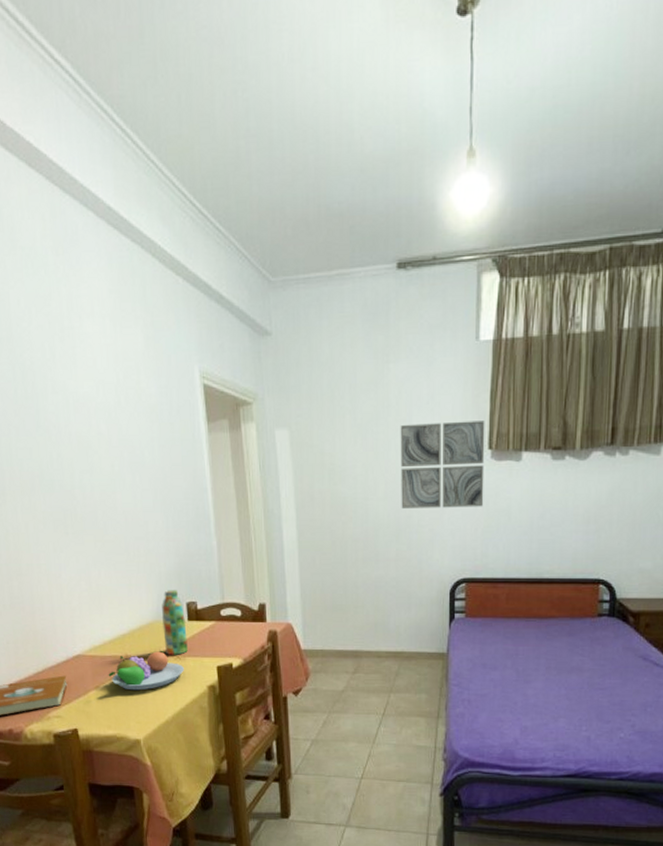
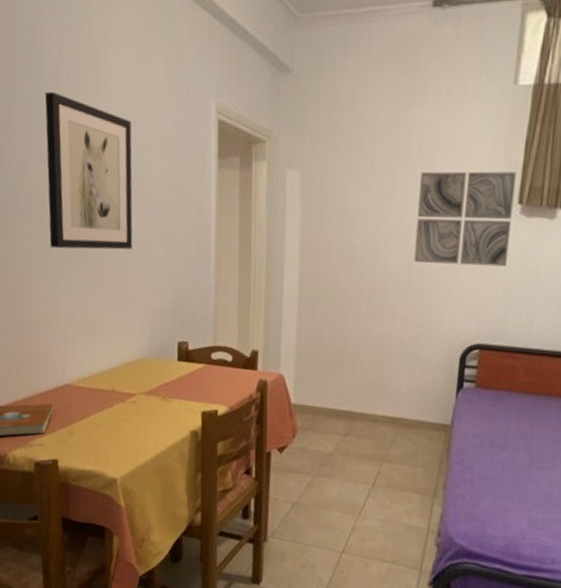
wall art: none [19,363,130,522] -> present [45,92,133,250]
fruit bowl: present [108,650,184,691] -> none [93,388,168,428]
water bottle: present [162,590,188,655] -> none [151,327,175,396]

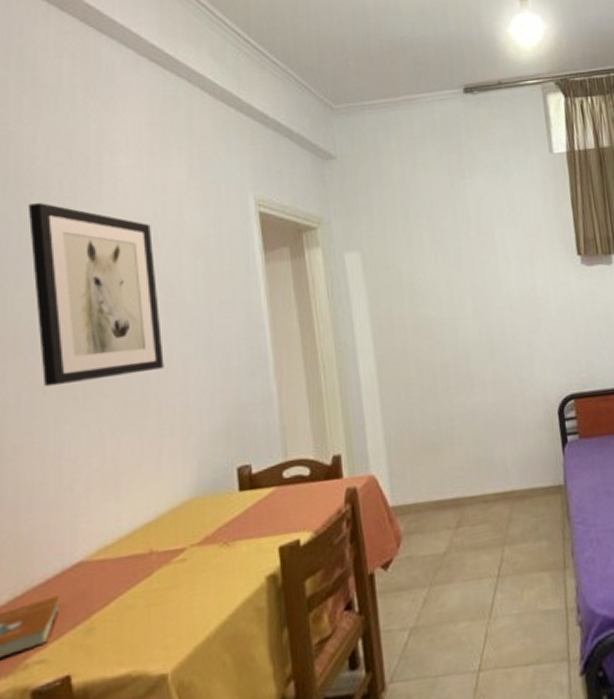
wall art: present [414,171,517,267] -> none [482,228,581,325]

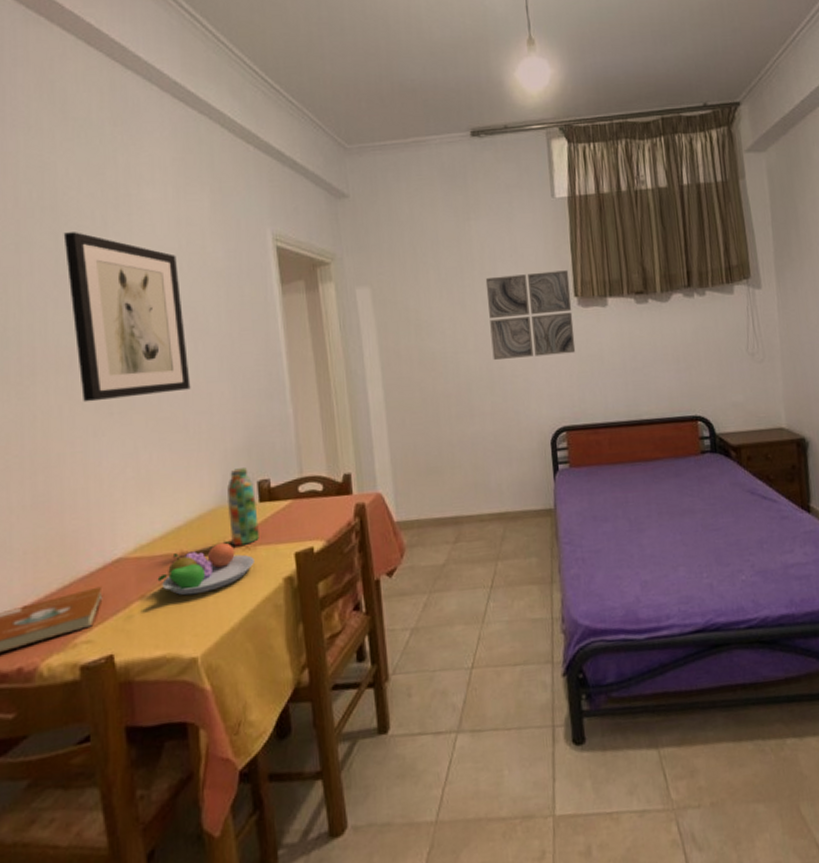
fruit bowl: none [123,536,233,602] -> present [157,540,254,596]
water bottle: none [204,453,239,542] -> present [227,468,259,546]
wall art: none [482,228,581,325] -> present [485,270,576,360]

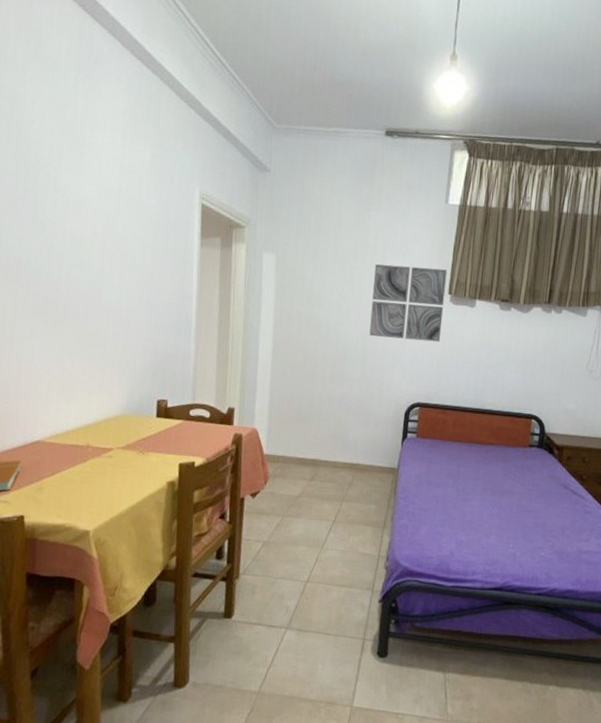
wall art: present [63,232,191,403] -> none [23,159,116,314]
fruit bowl: present [157,540,254,596] -> none [66,443,146,482]
water bottle: present [227,468,259,546] -> none [129,386,154,450]

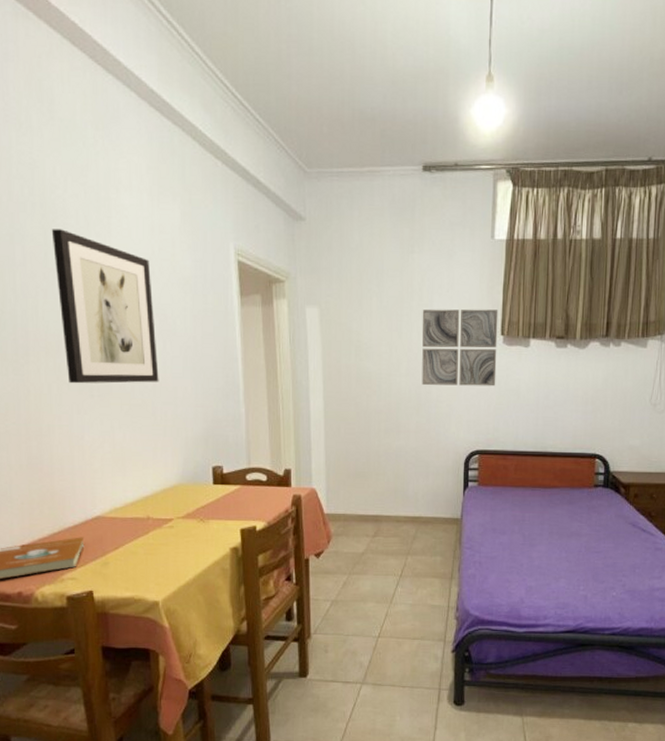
wall art: none [23,159,116,314] -> present [51,229,159,384]

